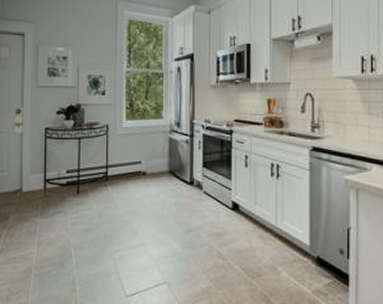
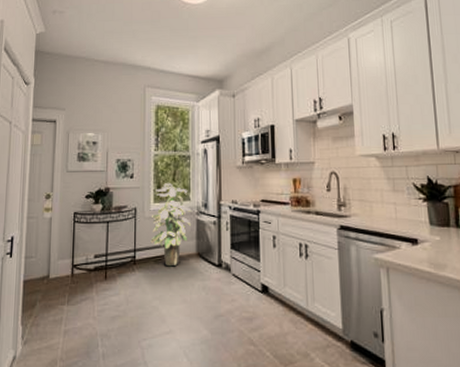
indoor plant: none [123,101,164,183] -> present [150,183,192,267]

